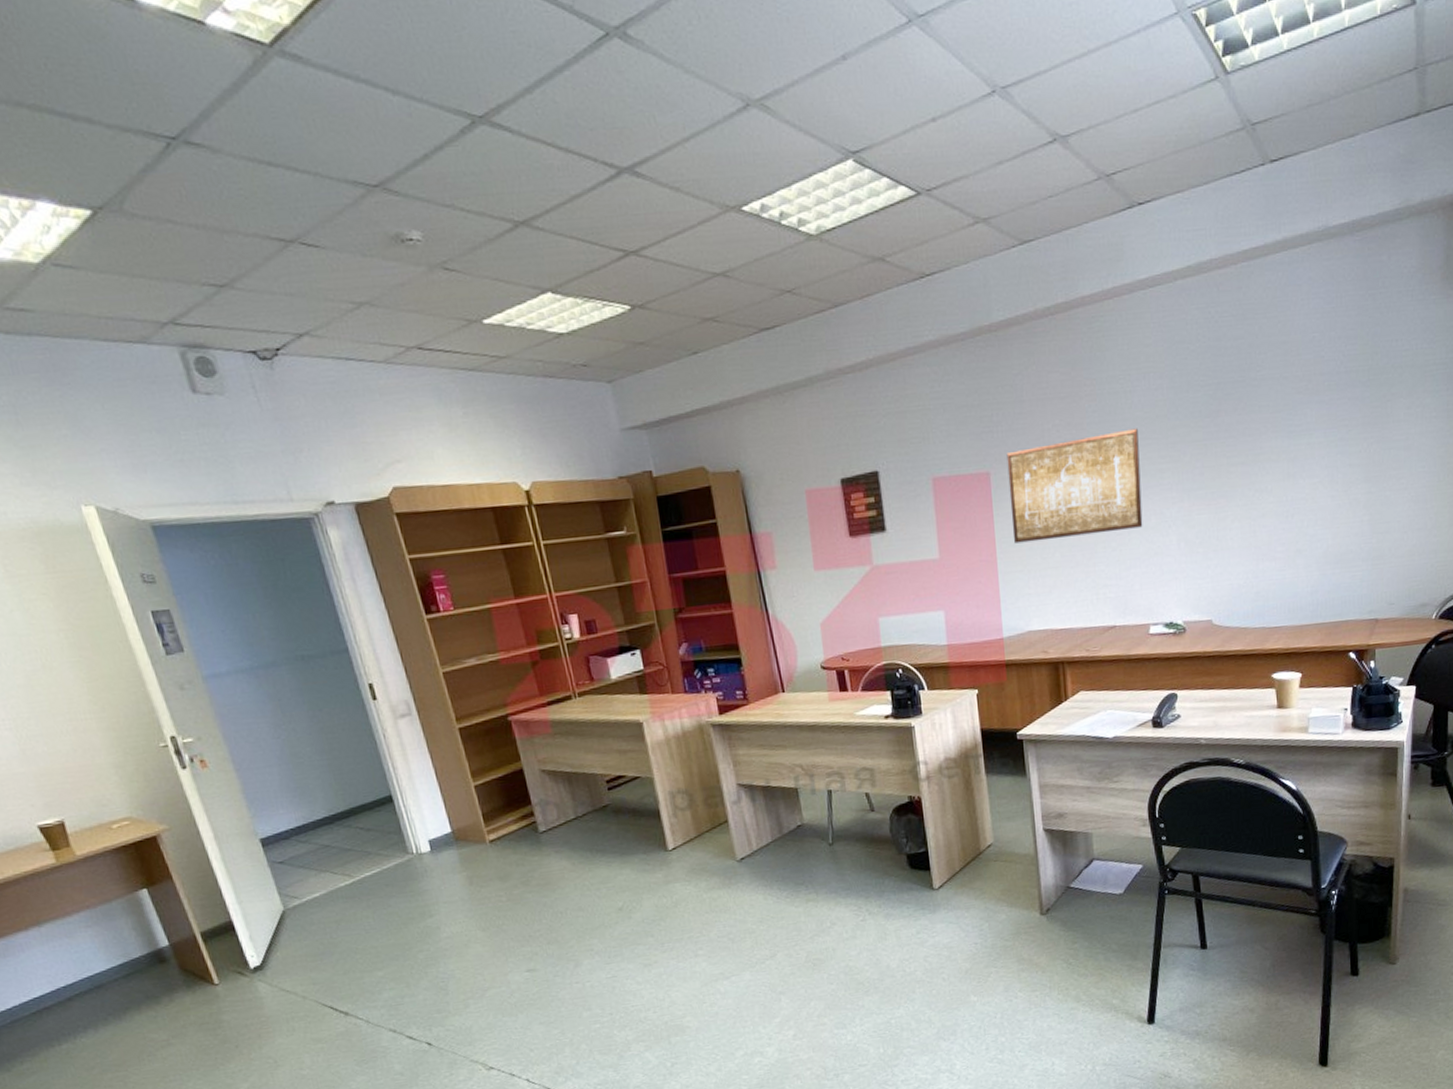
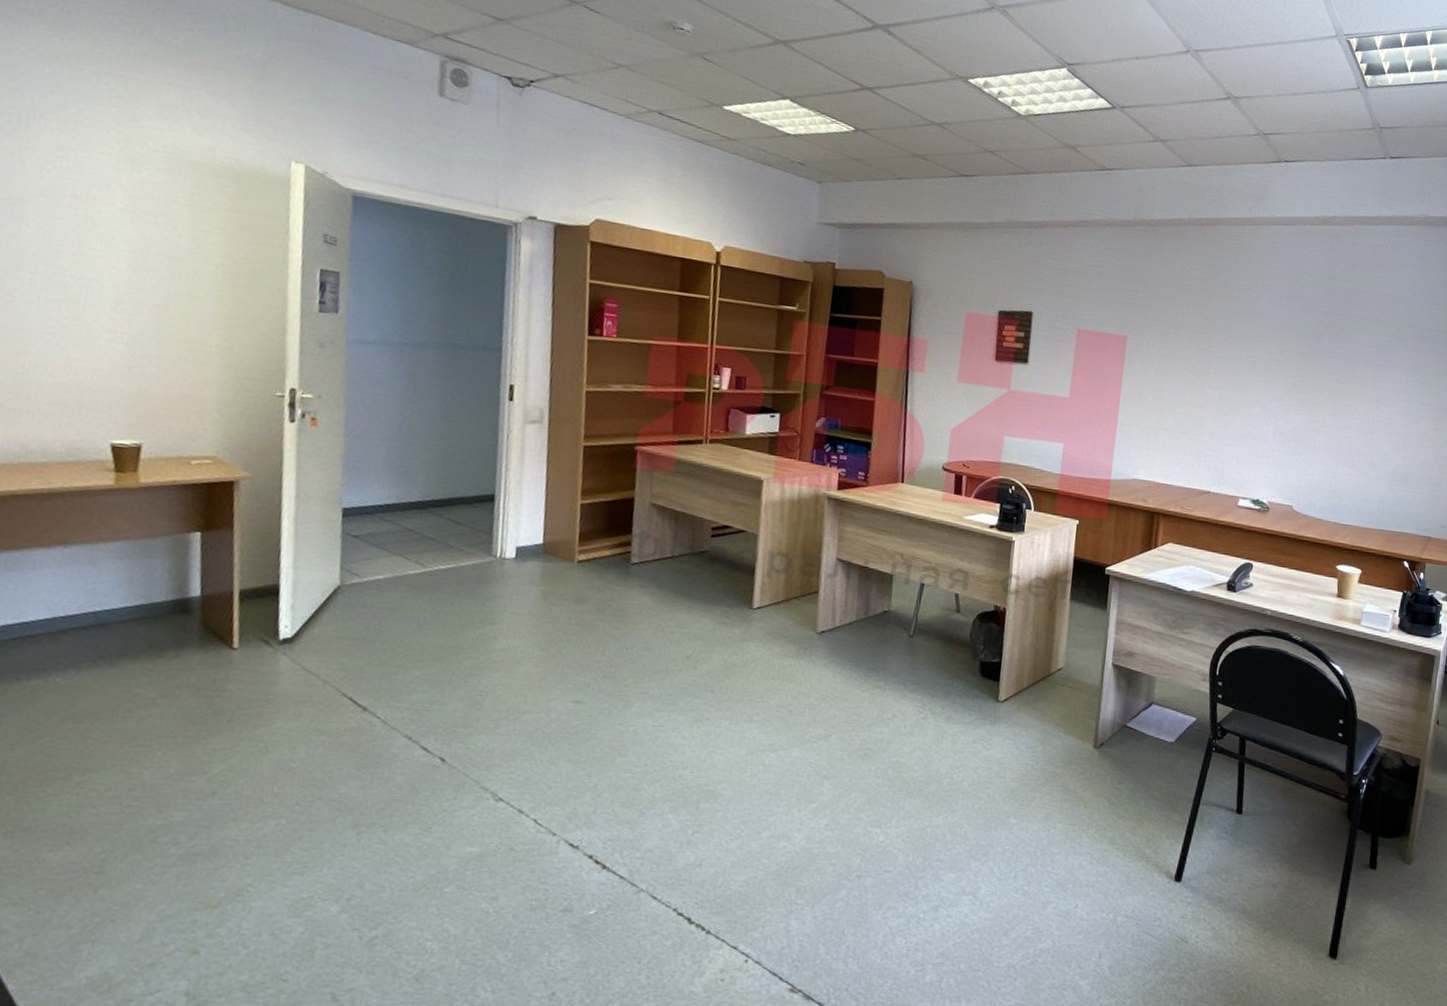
wall art: present [1006,428,1143,544] -> none [1135,324,1256,413]

